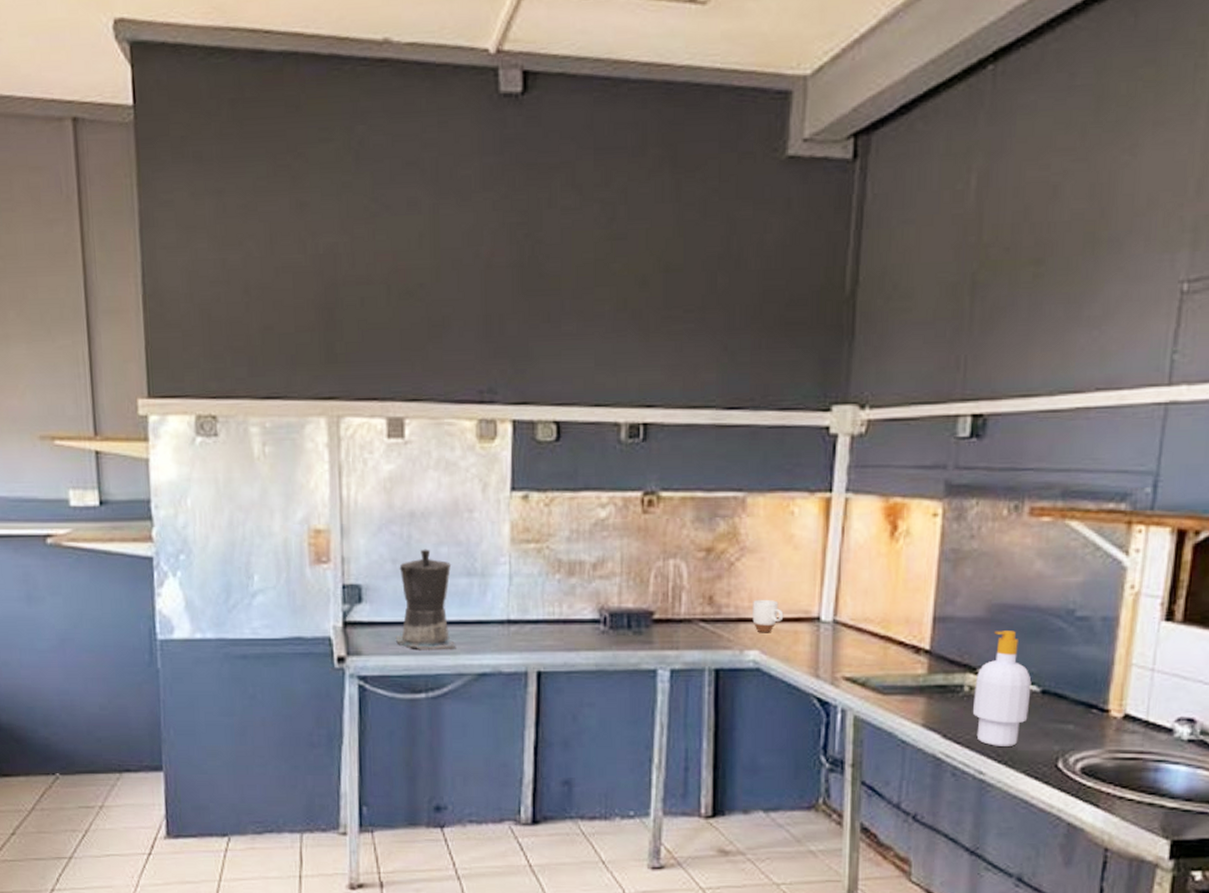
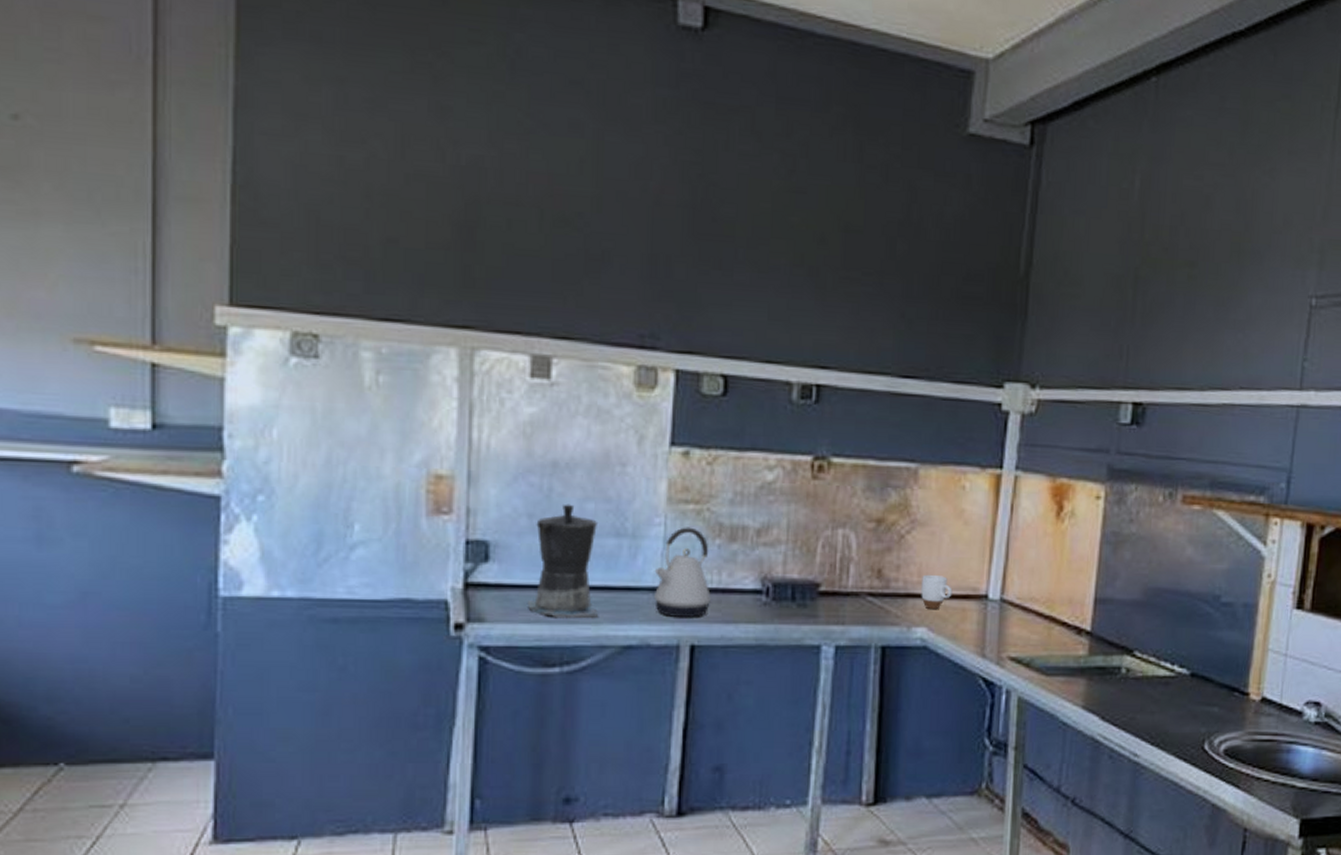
kettle: none [502,564,553,647] -> present [653,527,711,618]
soap bottle: present [972,631,1032,746] -> none [1128,614,1182,728]

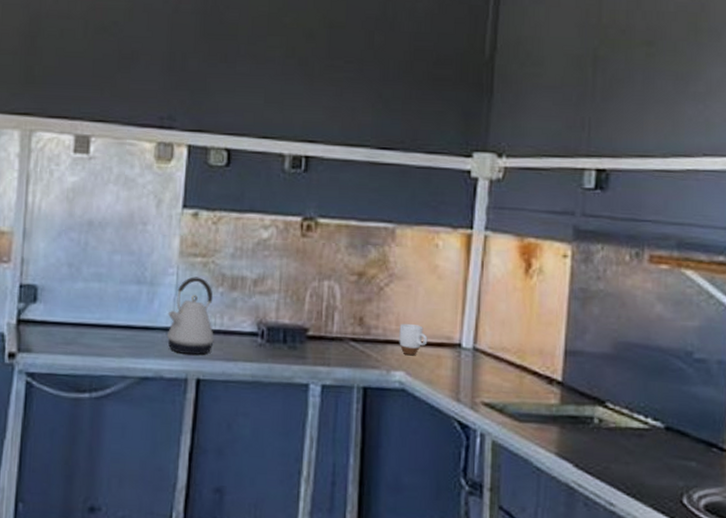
coffee maker: present [528,504,599,619] -> none [66,256,124,353]

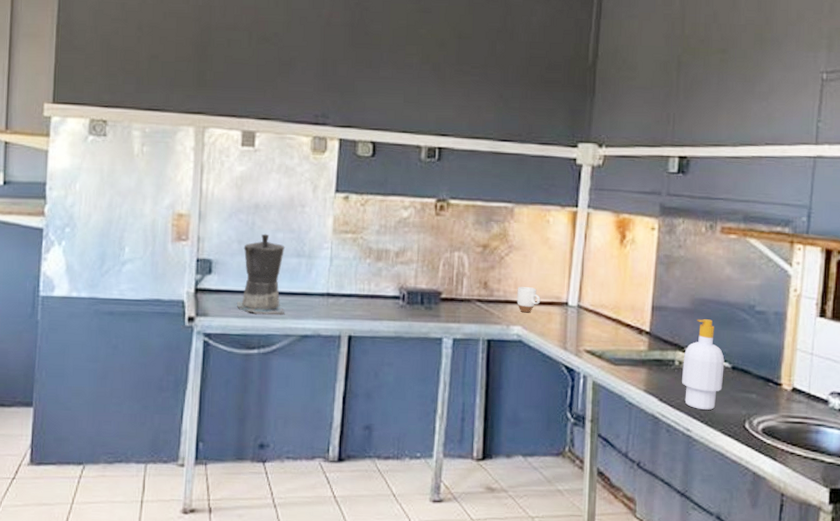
coffee maker: none [66,256,124,353] -> present [237,234,286,316]
kettle: present [166,276,214,355] -> none [323,250,363,316]
soap bottle: none [602,367,656,480] -> present [681,319,725,410]

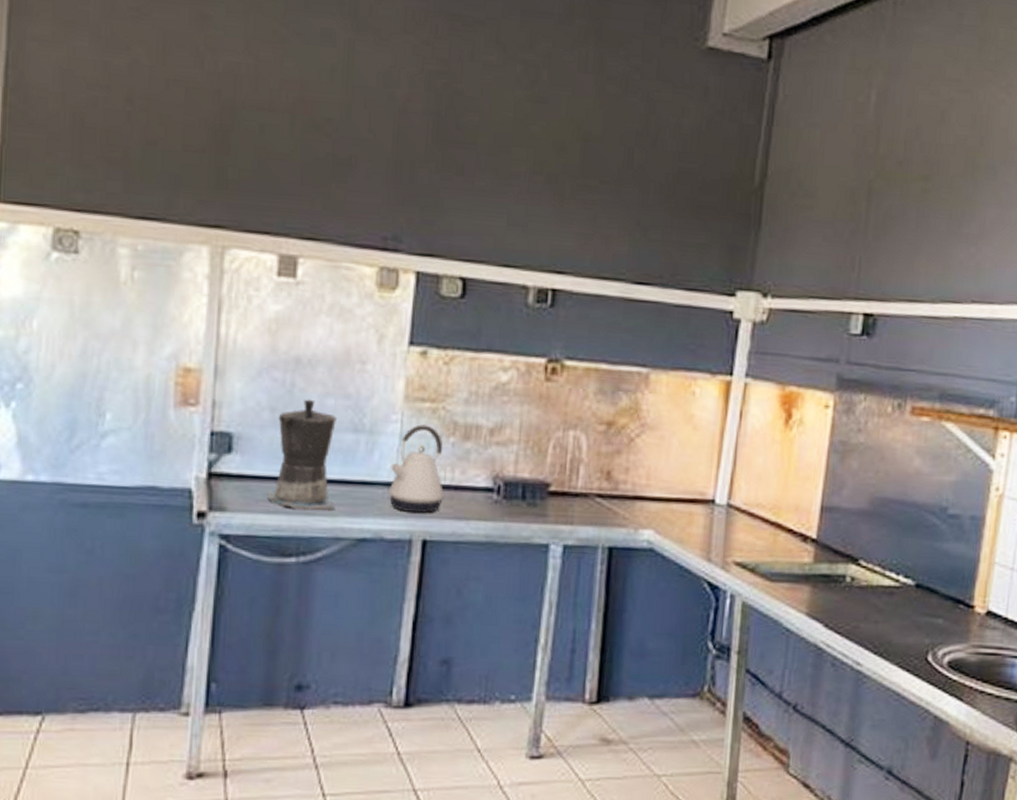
kettle: none [323,250,363,316] -> present [388,424,444,513]
mug: present [517,286,541,313] -> none [649,477,680,513]
soap bottle: present [681,319,725,410] -> none [852,523,907,638]

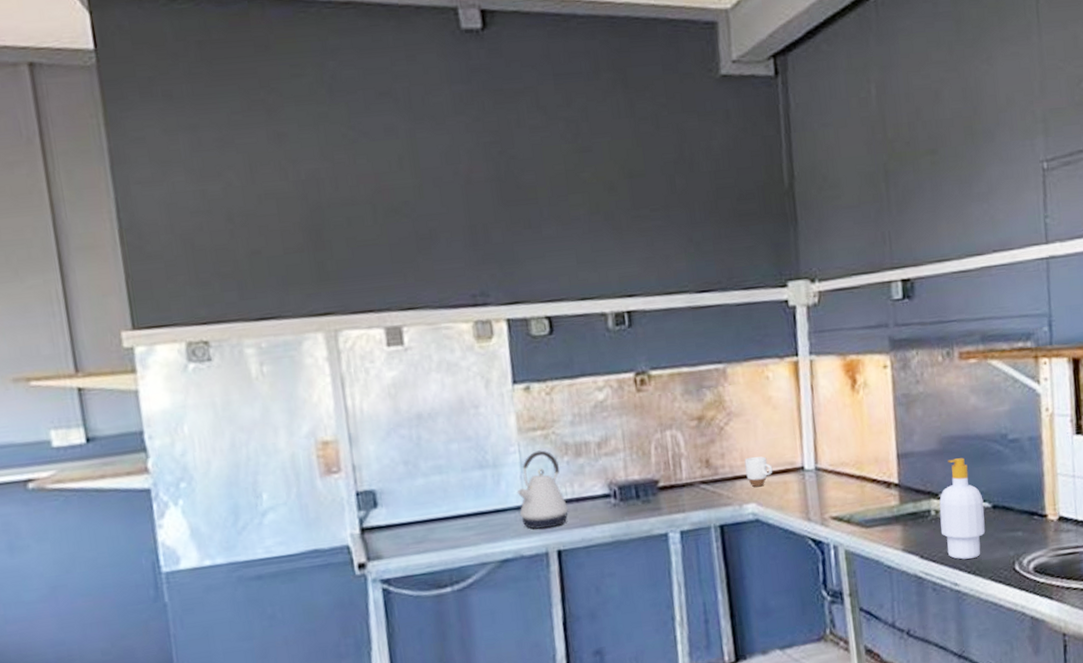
coffee maker: present [268,399,338,512] -> none [412,447,476,546]
mug: none [649,477,680,513] -> present [744,456,773,487]
soap bottle: none [852,523,907,638] -> present [939,458,986,560]

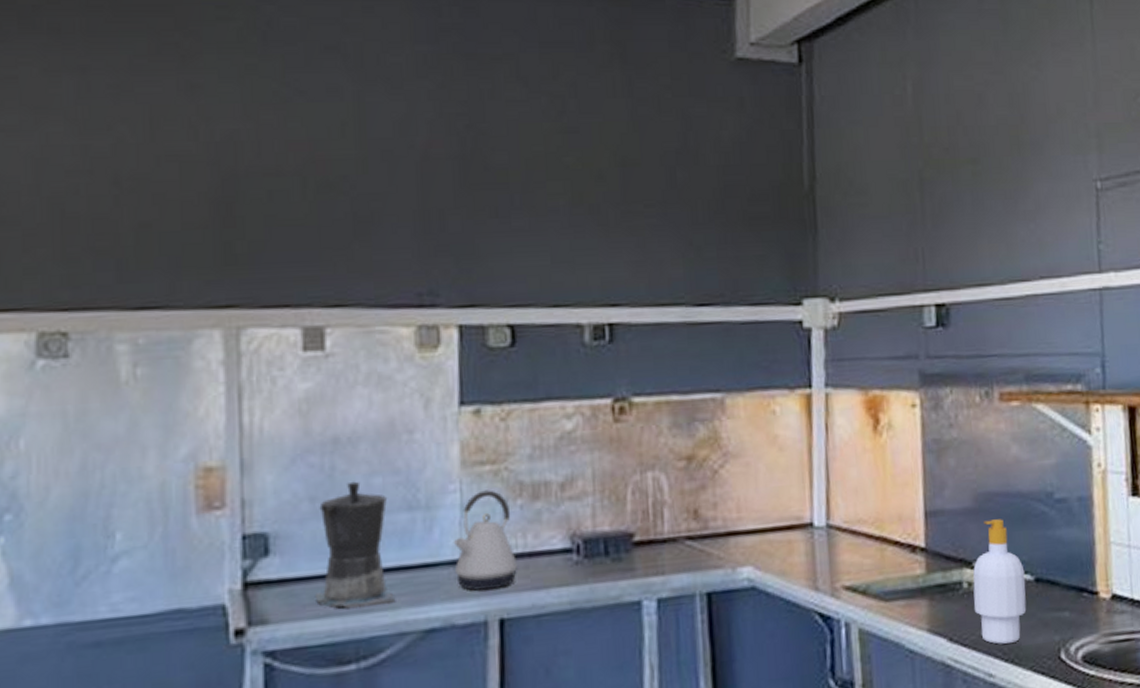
coffee maker: none [412,447,476,546] -> present [316,481,394,609]
mug: present [744,456,773,487] -> none [741,508,776,546]

